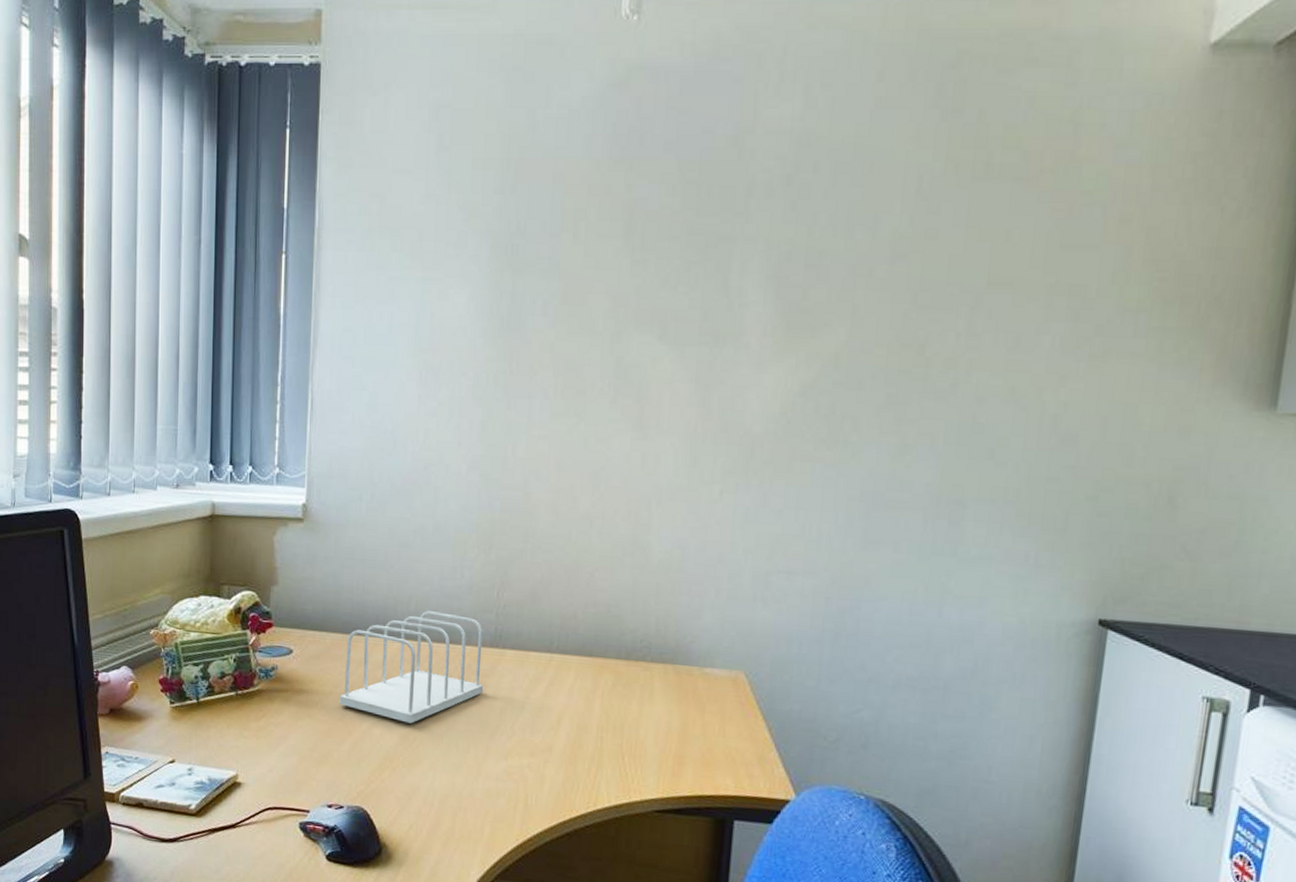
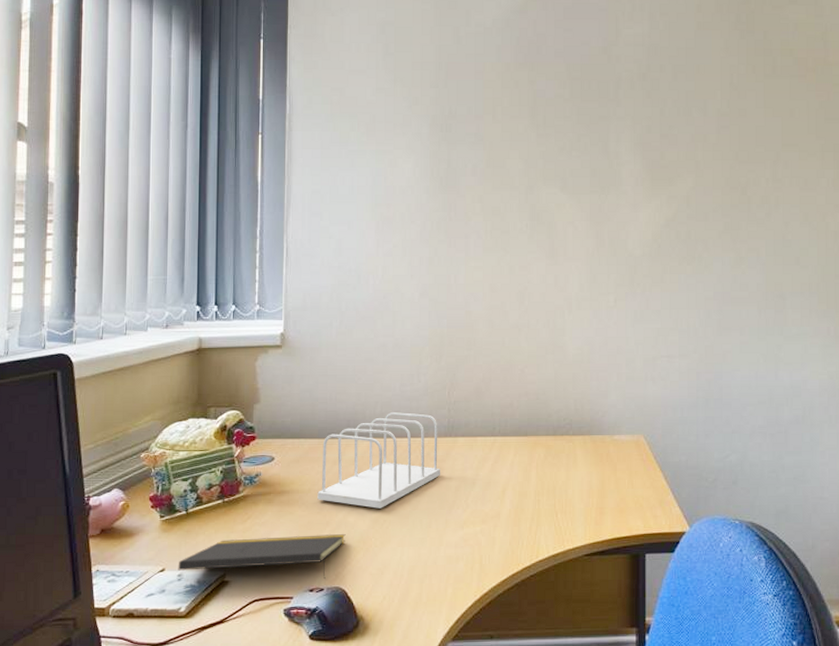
notepad: none [188,736,370,796] -> present [178,534,346,580]

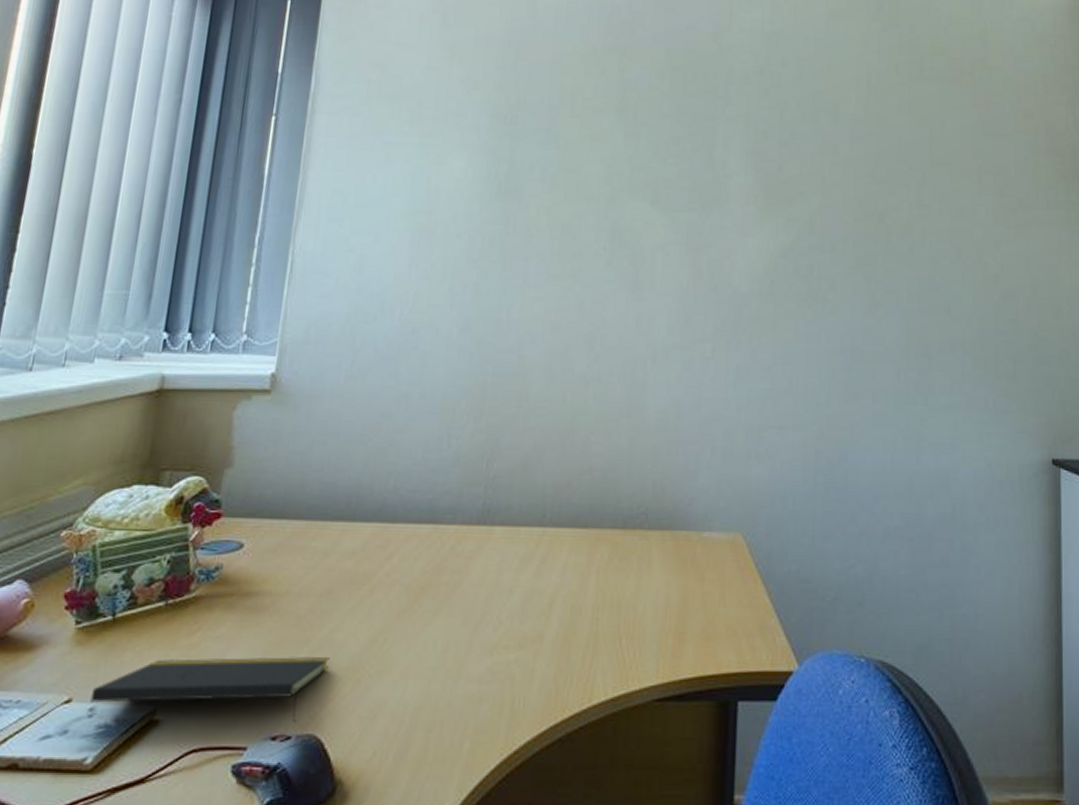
file sorter: present [317,412,440,509] -> none [296,488,470,622]

